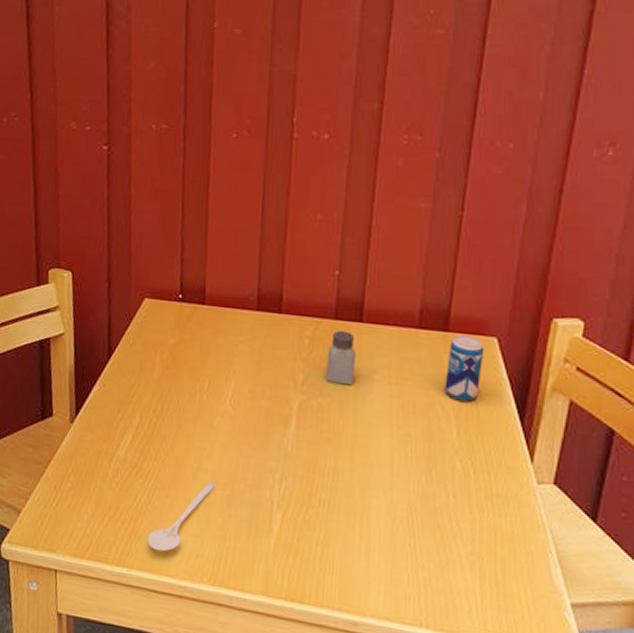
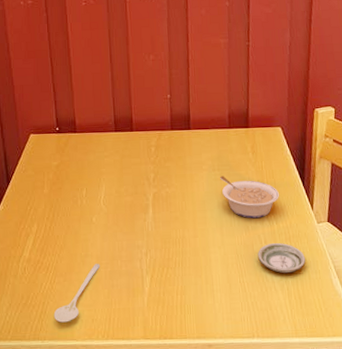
saltshaker: present [326,330,356,386] -> none [168,137,190,177]
legume: none [398,392,484,462] -> present [220,175,280,219]
saucer: none [440,499,512,547] -> present [258,242,305,273]
beverage can: present [445,335,485,402] -> none [250,128,274,175]

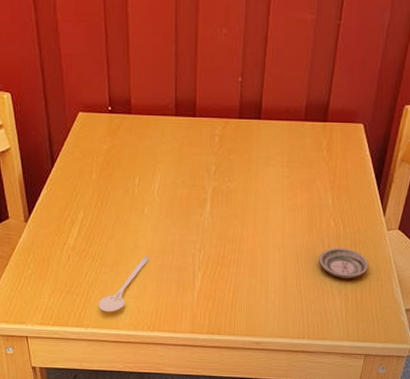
legume: present [220,175,280,219] -> none [288,173,351,221]

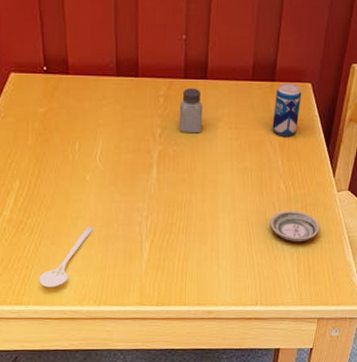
saltshaker: none [233,127,256,171] -> present [179,88,203,134]
beverage can: none [323,124,354,175] -> present [272,83,302,136]

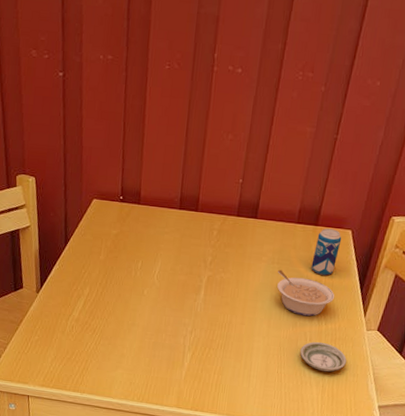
stirrer: present [39,226,94,288] -> none [94,333,145,381]
saltshaker: present [179,88,203,134] -> none [228,224,251,265]
legume: none [237,135,301,184] -> present [277,269,335,317]

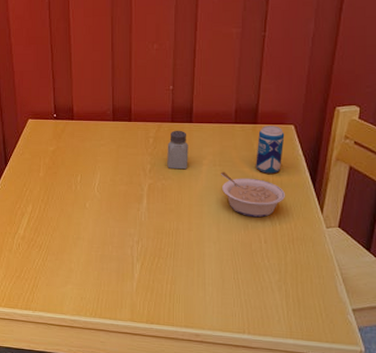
saltshaker: none [228,224,251,265] -> present [167,130,188,170]
saucer: present [300,341,347,372] -> none [256,243,308,275]

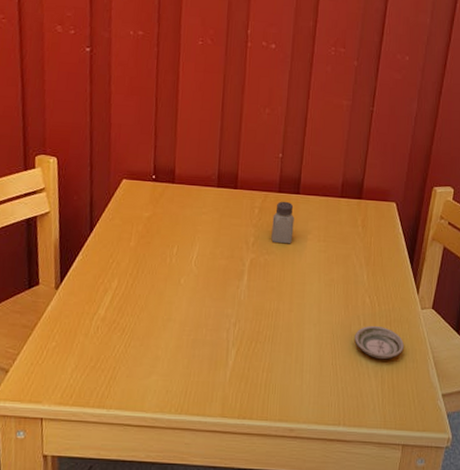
legume: present [221,172,286,218] -> none [325,248,386,298]
beverage can: present [256,126,285,174] -> none [359,202,387,252]
saucer: none [256,243,308,275] -> present [354,325,404,359]

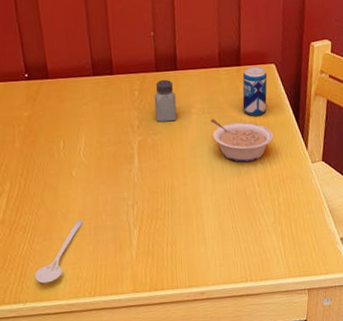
stirrer: none [124,330,183,392] -> present [34,220,84,284]
legume: none [325,248,386,298] -> present [210,118,274,163]
saucer: present [354,325,404,359] -> none [250,185,299,216]
beverage can: none [359,202,387,252] -> present [242,66,268,116]

